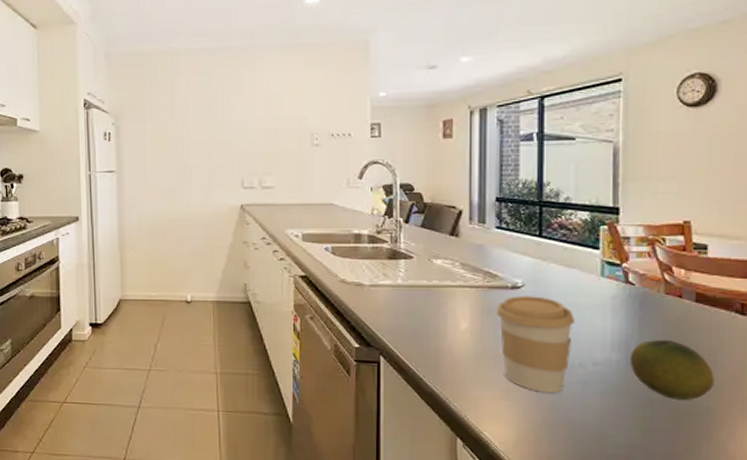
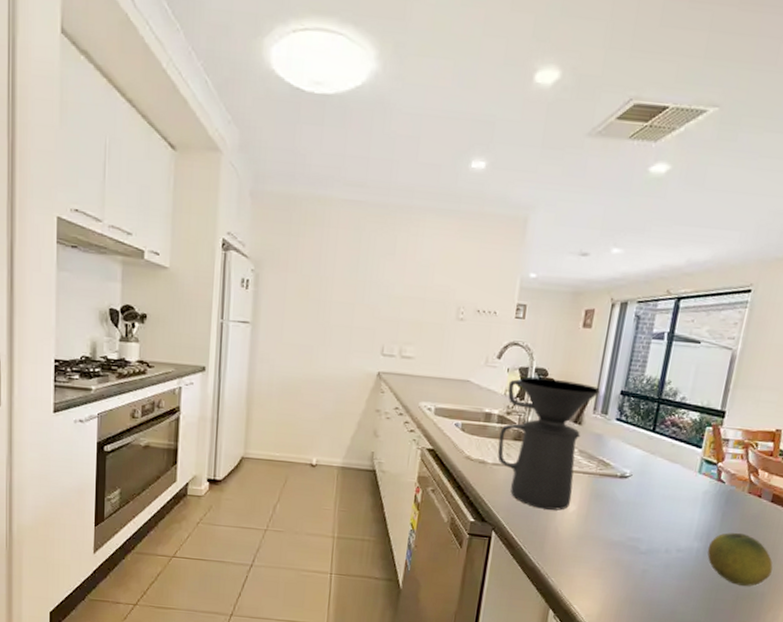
coffee maker: none [372,192,473,329] -> present [497,376,600,511]
coffee cup: present [497,296,574,393] -> none [600,484,669,574]

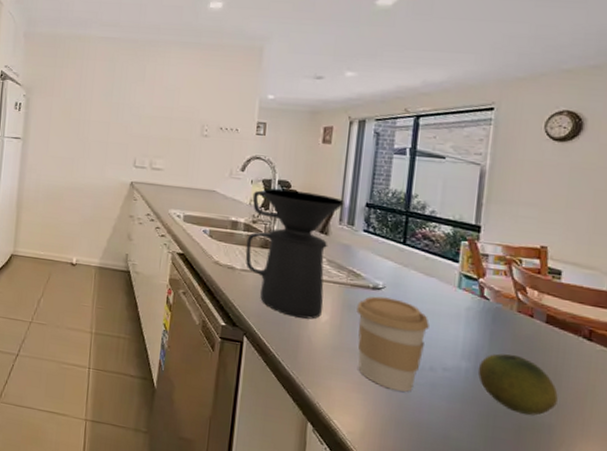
coffee cup: none [600,484,669,574] -> present [356,296,429,392]

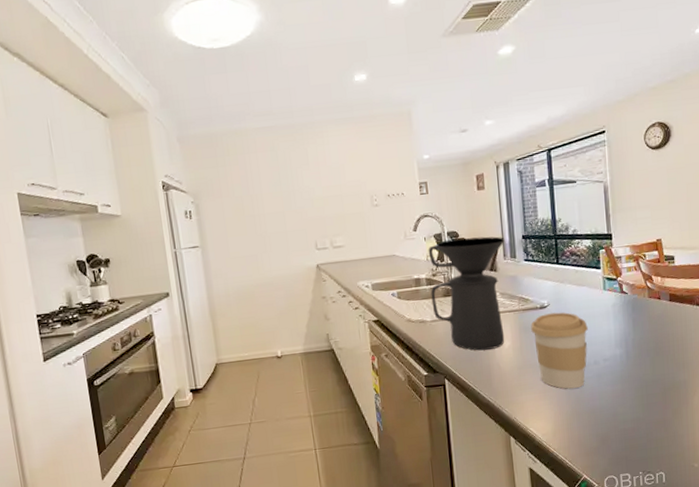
fruit: present [477,353,558,416] -> none [628,332,687,379]

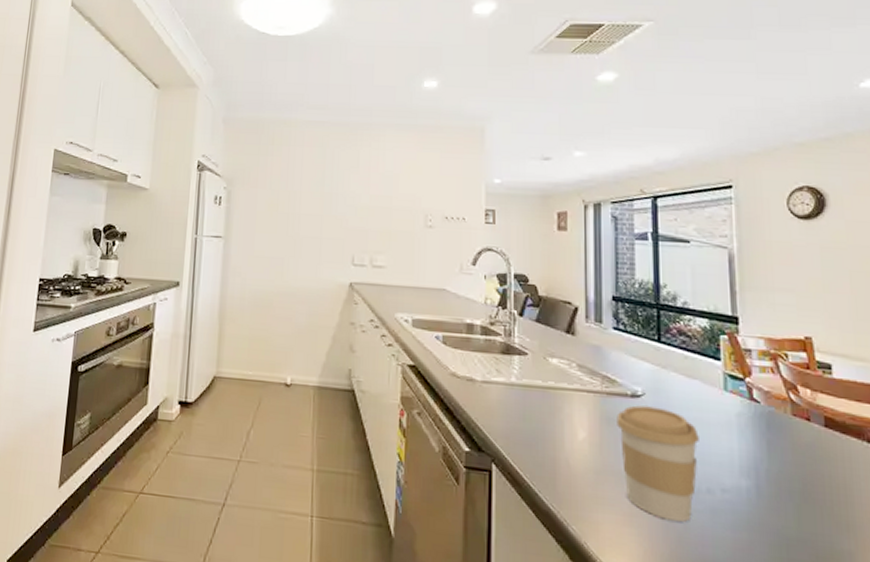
coffee maker: present [428,236,505,351] -> none [485,283,589,438]

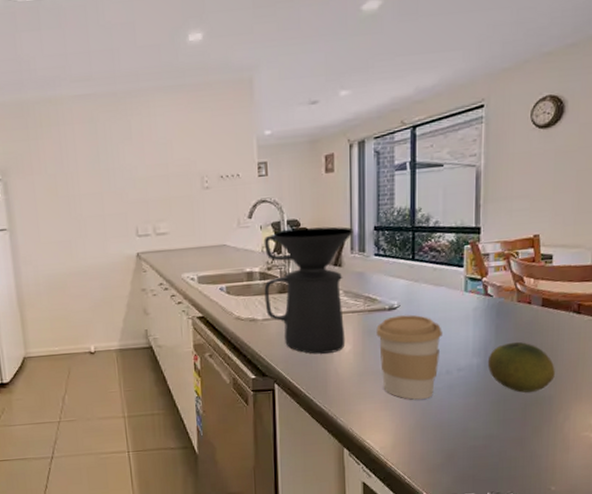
coffee maker: none [485,283,589,438] -> present [263,226,353,354]
fruit: none [760,466,853,542] -> present [487,341,555,393]

